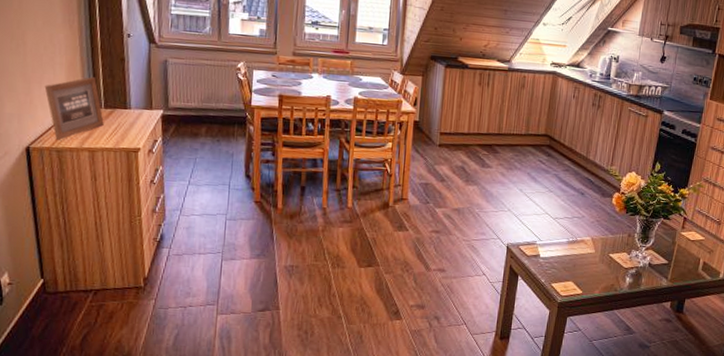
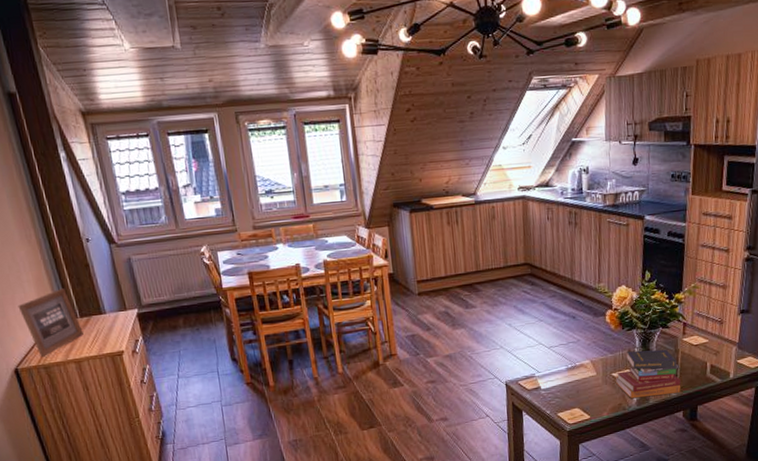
books: none [611,235,674,284] -> present [615,349,681,399]

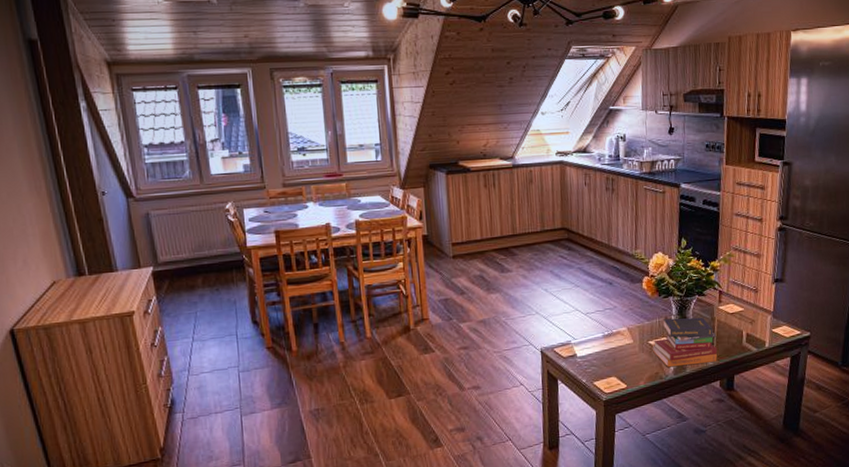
picture frame: present [18,288,84,357] -> none [19,243,91,317]

